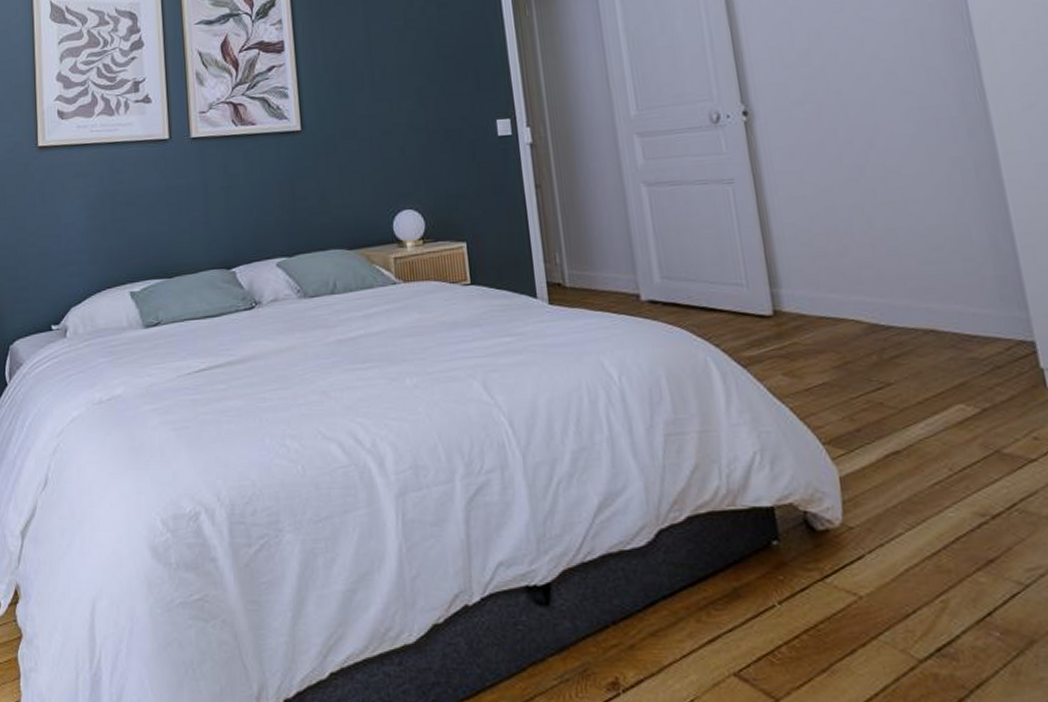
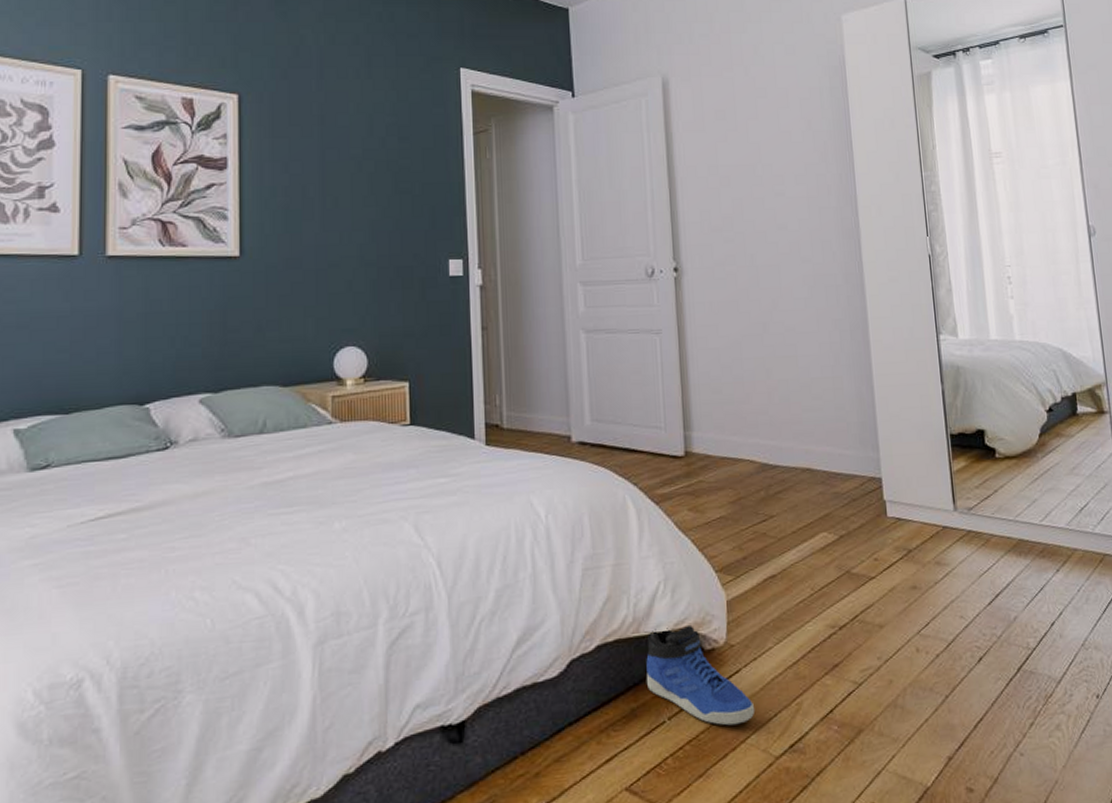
sneaker: none [746,502,887,618] -> present [646,626,755,726]

